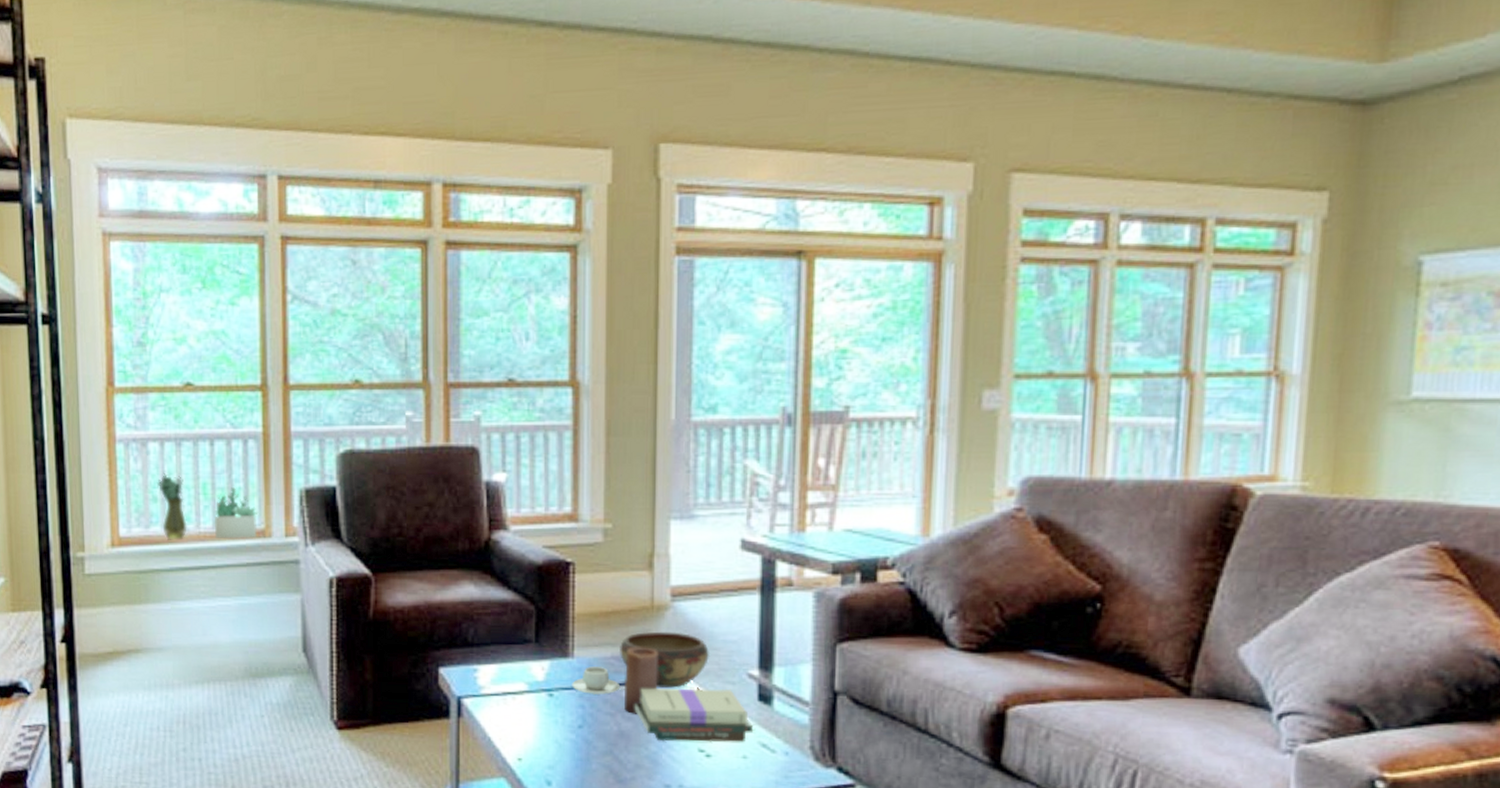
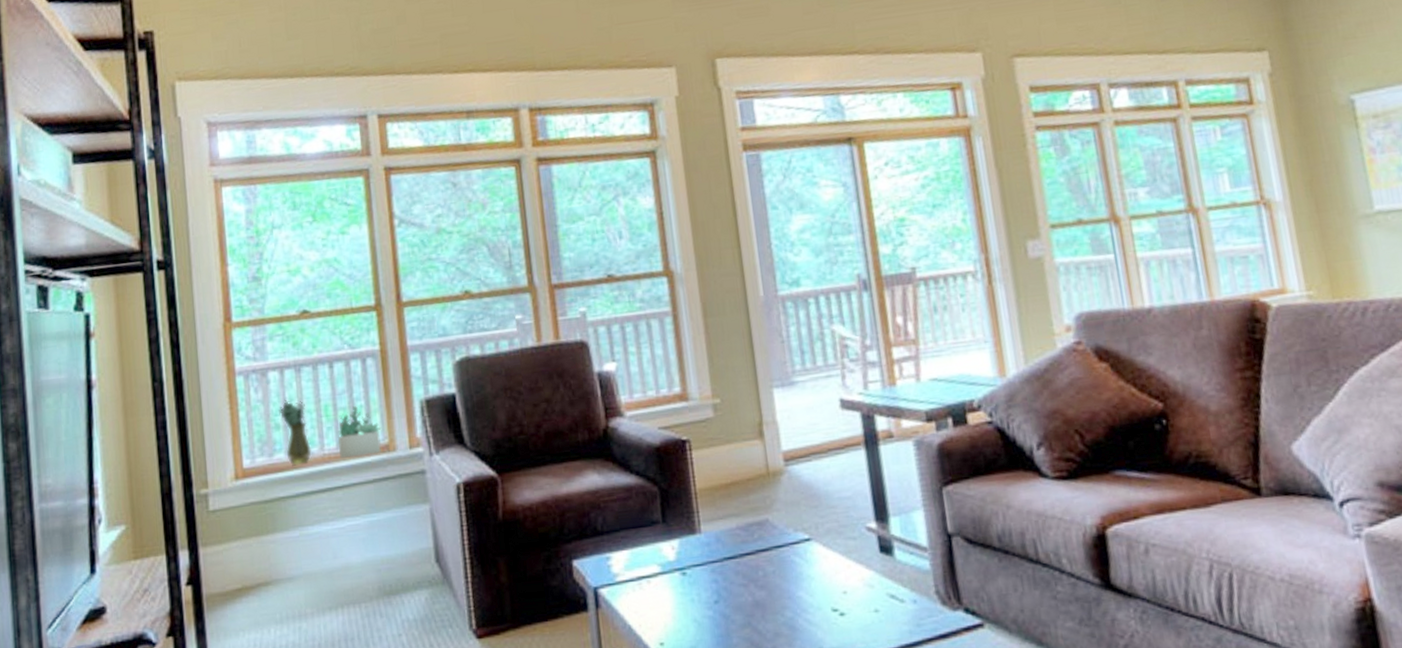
teacup: present [572,666,621,695] -> none [702,538,750,568]
decorative bowl: present [618,631,710,688] -> none [743,494,829,552]
candle: present [623,647,659,714] -> none [750,513,784,582]
books: present [634,688,753,742] -> none [765,544,880,606]

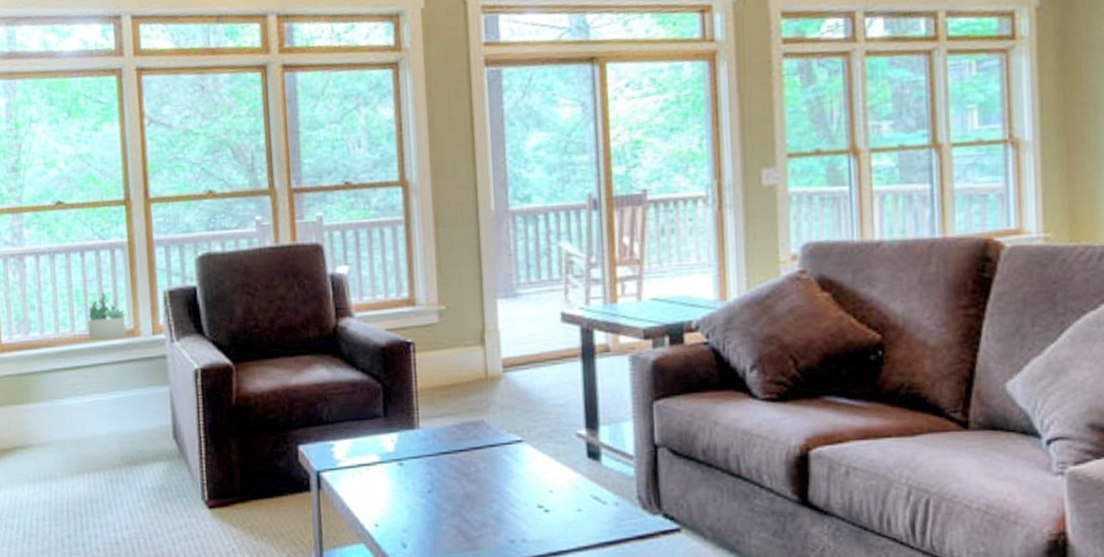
vase: present [279,399,312,466] -> none [34,283,63,344]

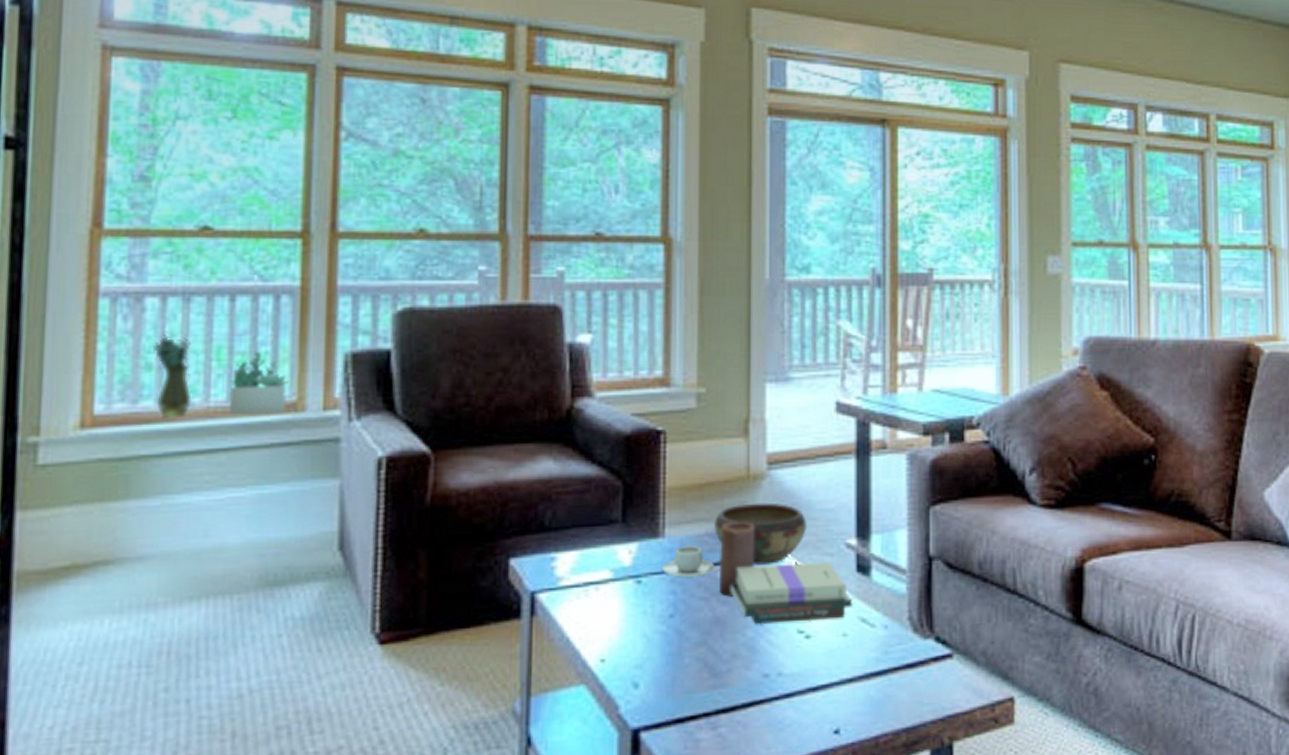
vase: none [34,283,63,344] -> present [153,333,192,418]
teacup: none [419,435,464,461] -> present [662,546,715,578]
decorative bowl: none [459,399,542,451] -> present [713,502,808,565]
candle: none [466,415,497,477] -> present [718,521,755,597]
books: none [477,448,585,500] -> present [730,561,852,625]

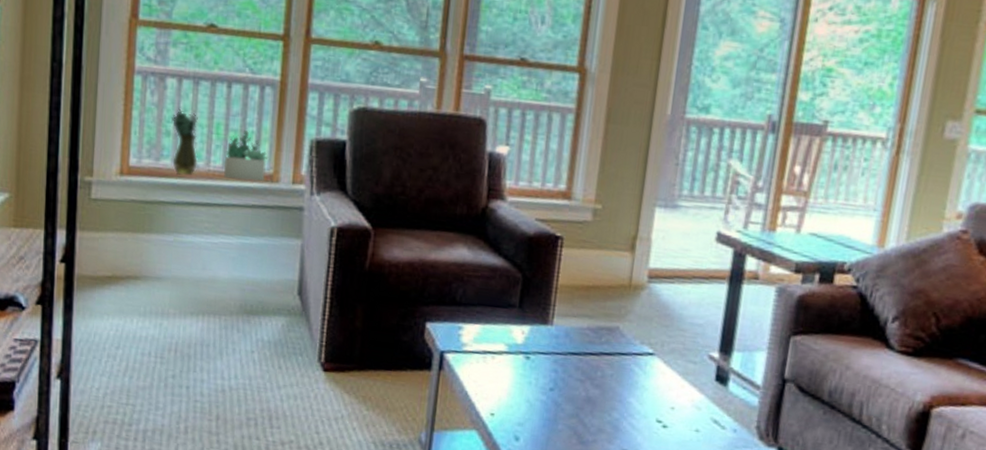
teacup: present [662,546,715,578] -> none [548,335,593,362]
decorative bowl: present [713,502,808,565] -> none [594,307,678,362]
candle: present [718,521,755,597] -> none [594,321,631,383]
books: present [730,561,852,625] -> none [603,359,708,416]

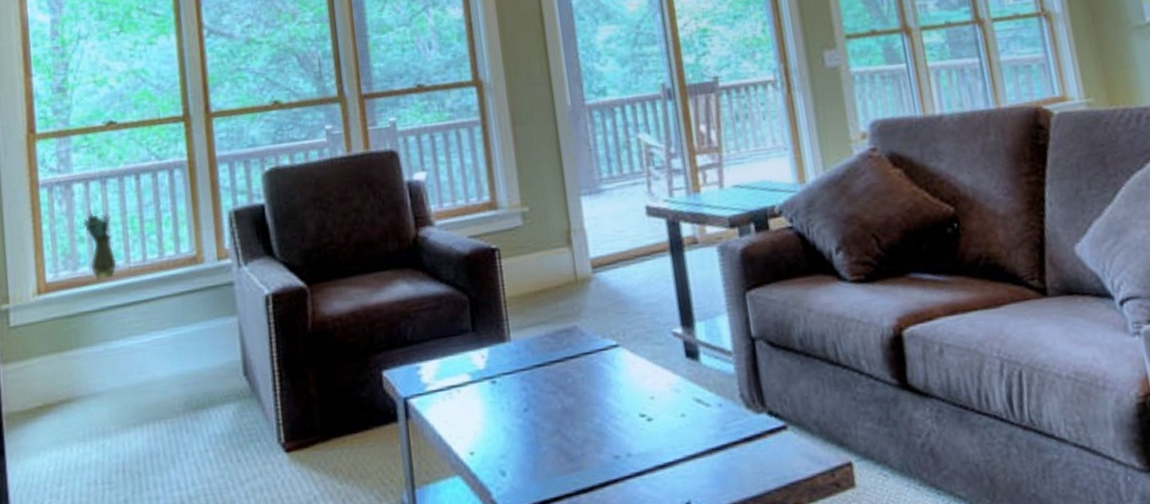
succulent plant: present [224,130,269,182] -> none [144,218,189,272]

